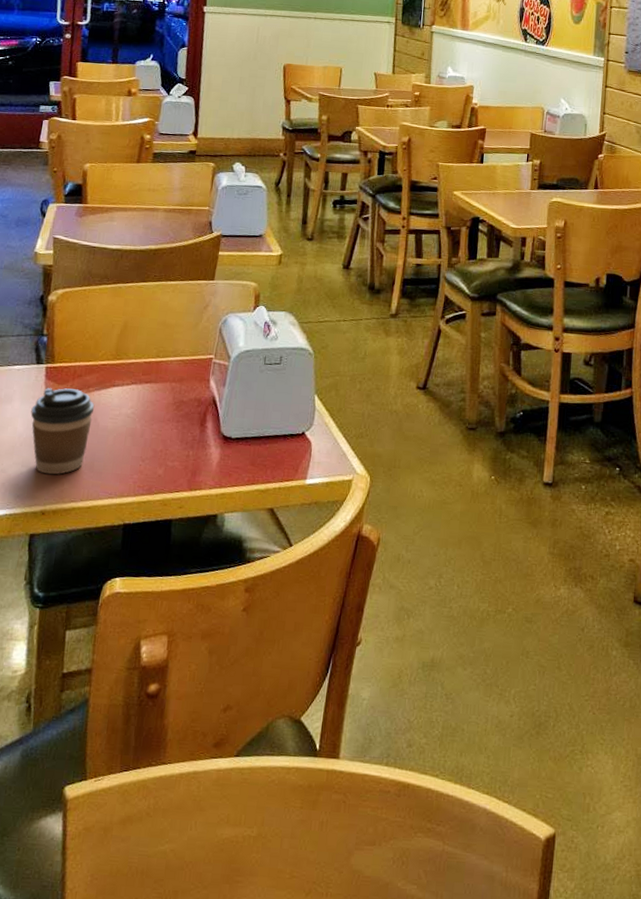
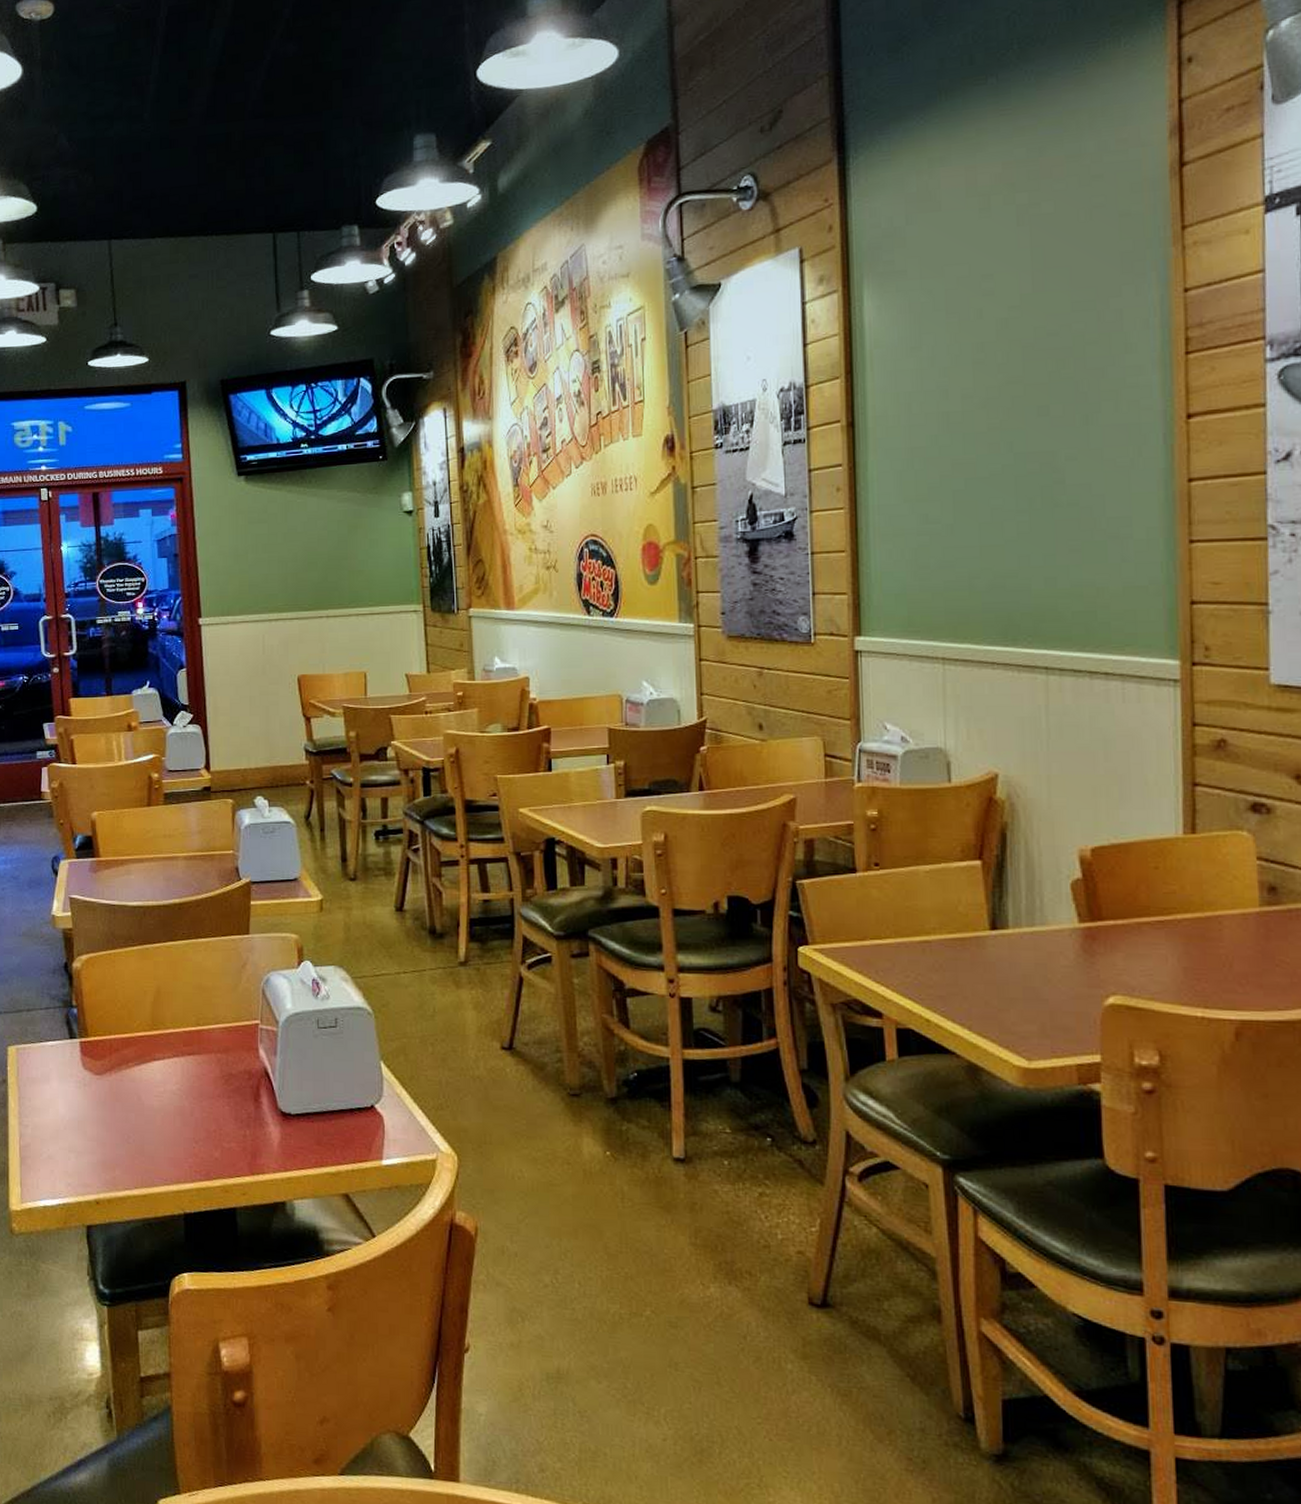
coffee cup: present [30,388,95,475] -> none [71,1064,137,1160]

